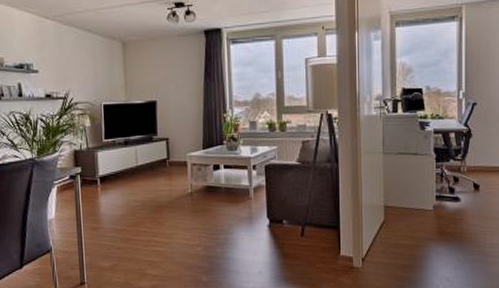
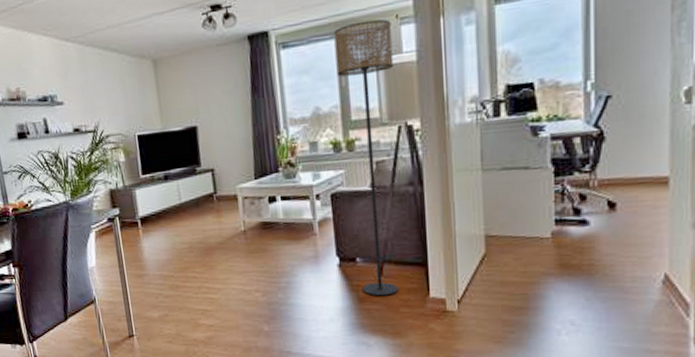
floor lamp: none [274,28,319,253] -> present [334,19,398,296]

